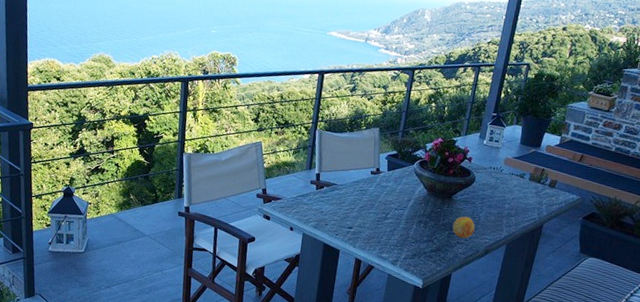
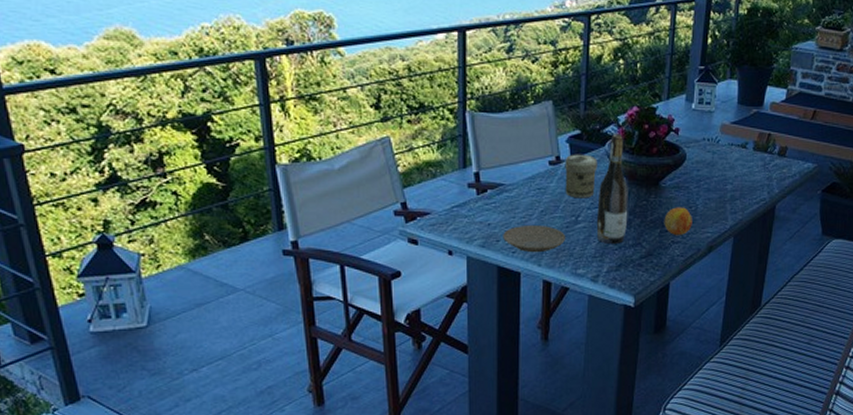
plate: none [330,215,377,238] -> present [503,224,566,253]
jar: none [380,168,407,202] -> present [565,154,597,198]
wine bottle: none [400,156,428,238] -> present [596,134,628,244]

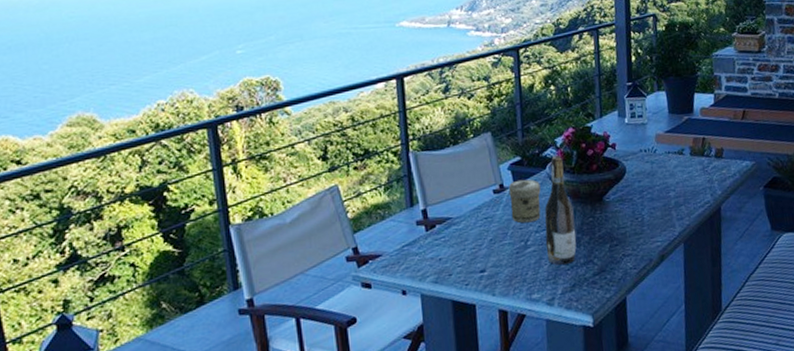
plate: present [503,224,566,253] -> none [454,254,518,283]
fruit: present [664,207,692,235] -> none [612,219,641,248]

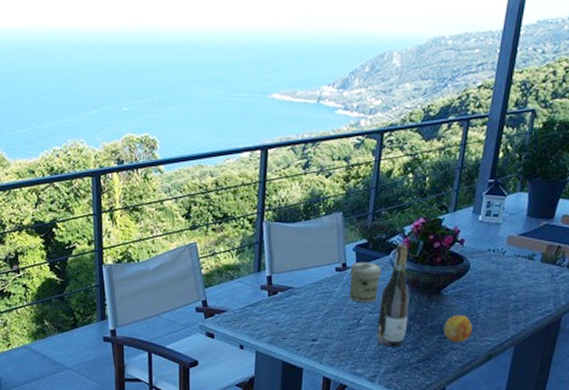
fruit: none [612,219,641,248] -> present [443,315,473,342]

